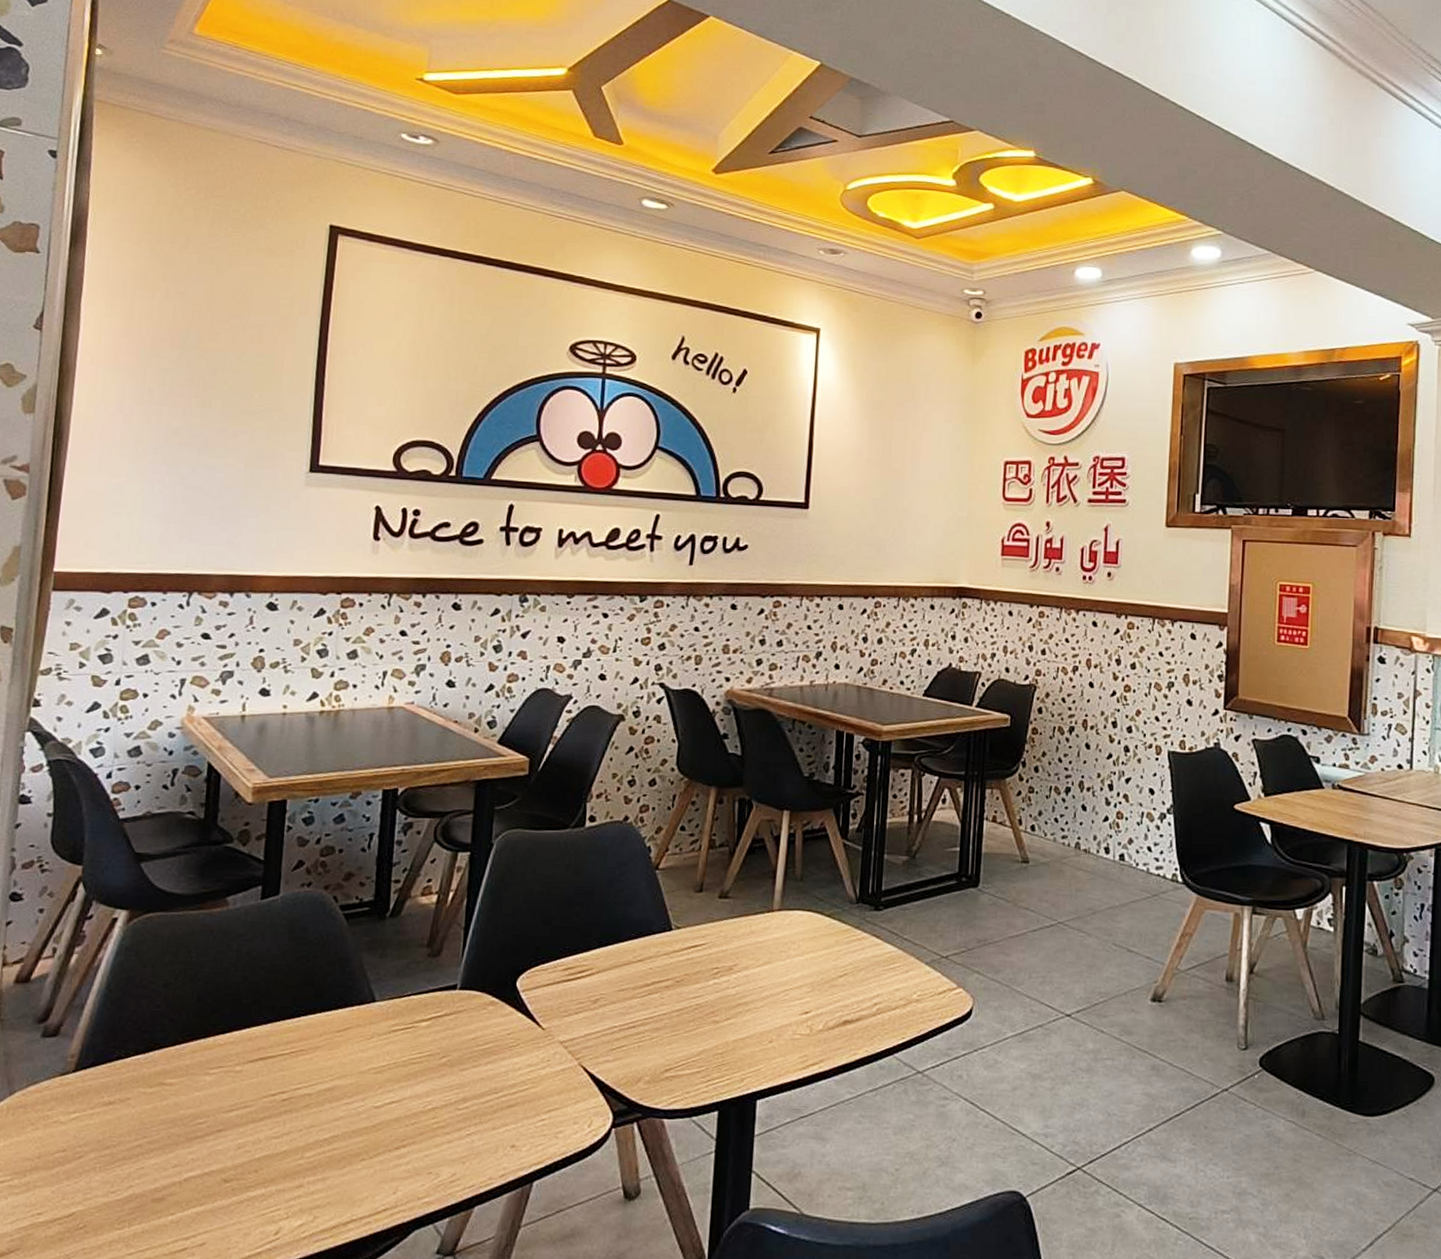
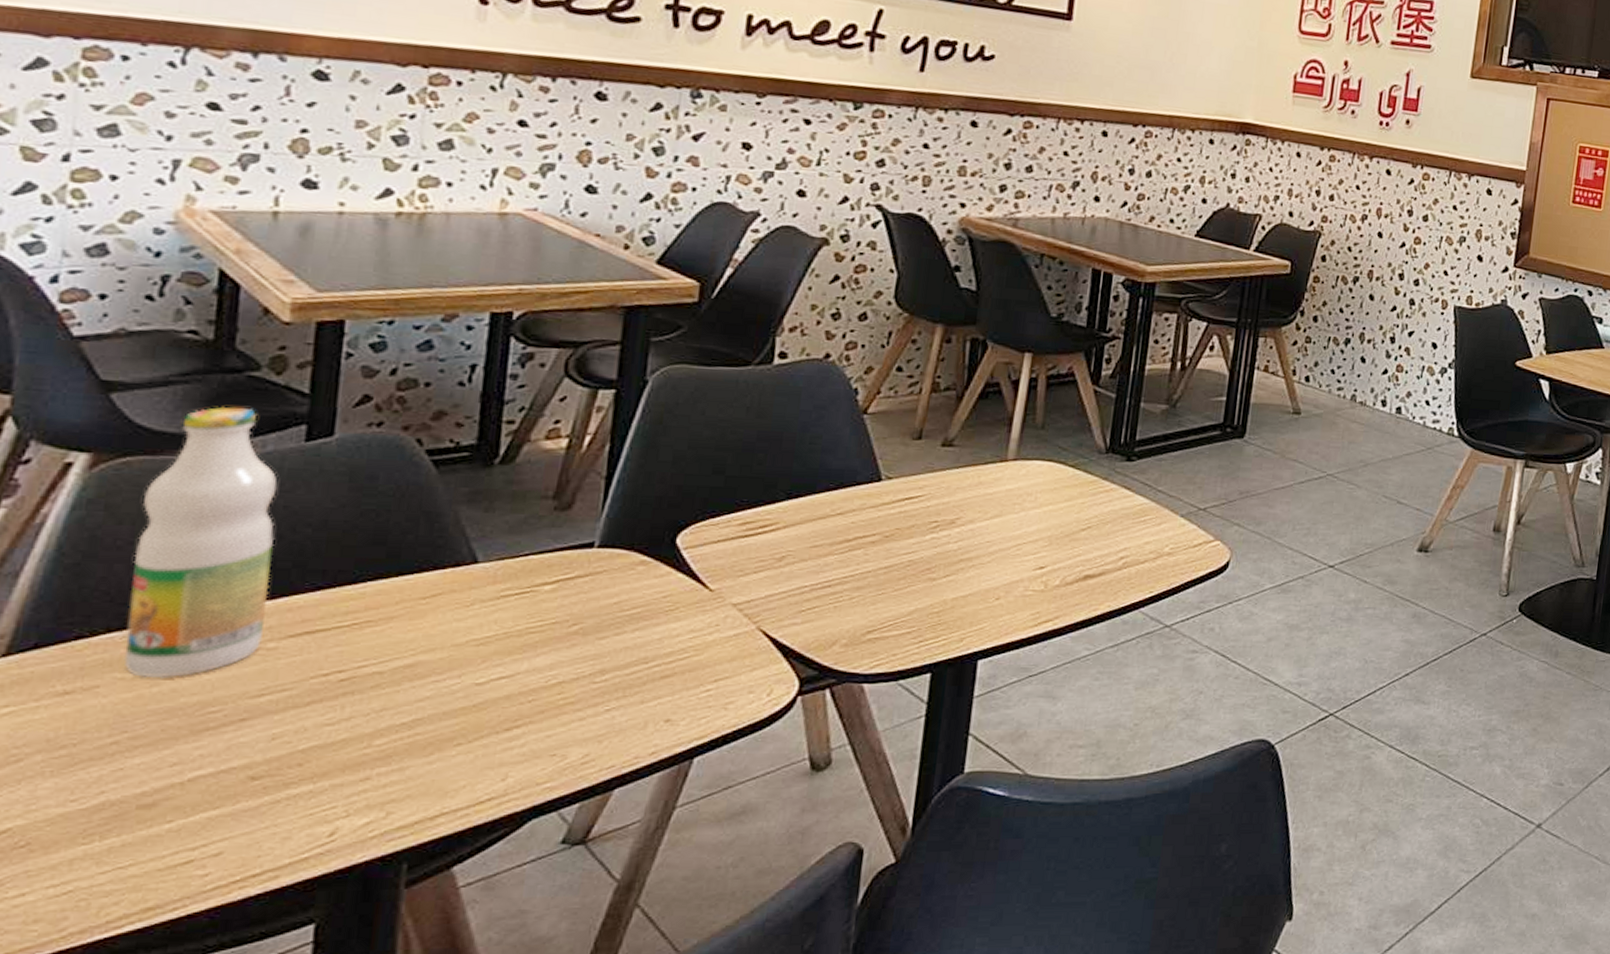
bottle: none [145,871,243,1094] -> present [124,406,278,679]

